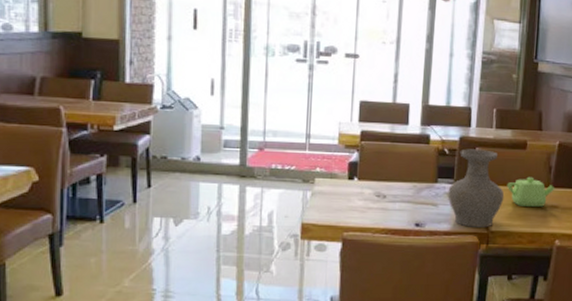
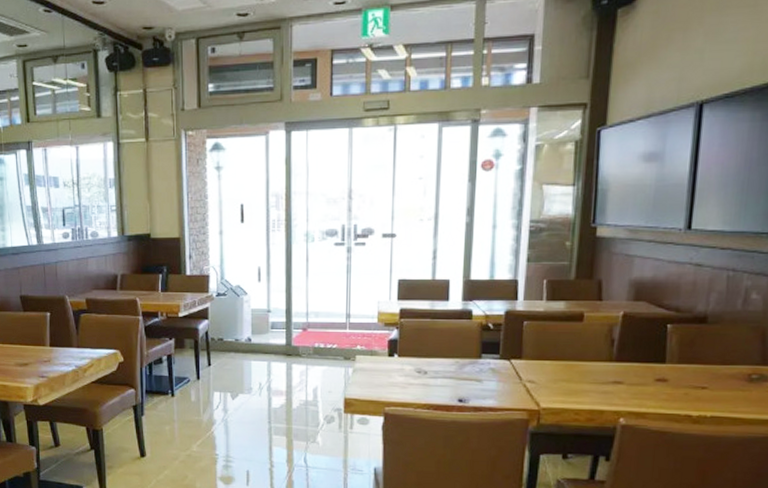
vase: present [448,149,505,228] -> none [493,323,558,404]
teapot: present [506,176,555,207] -> none [560,350,619,383]

